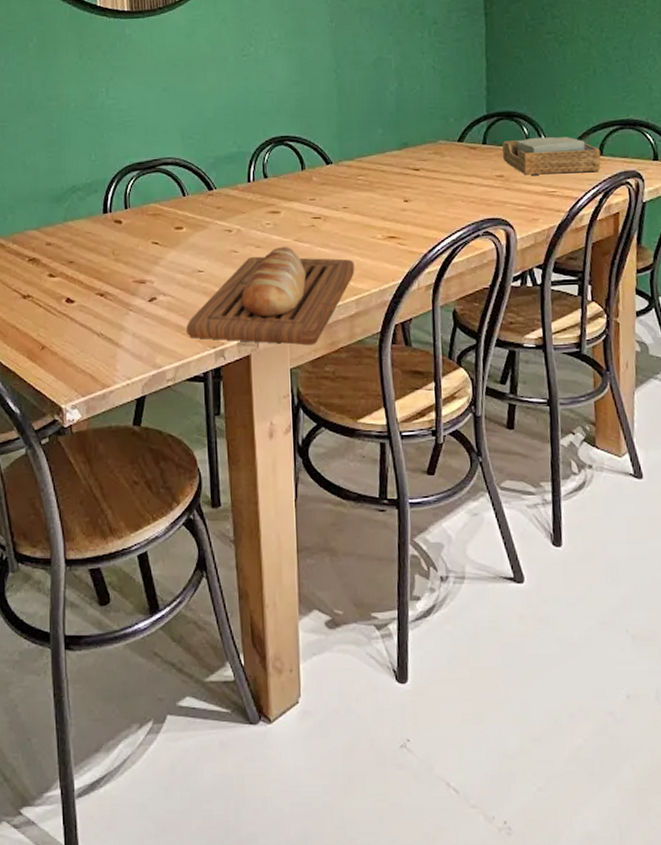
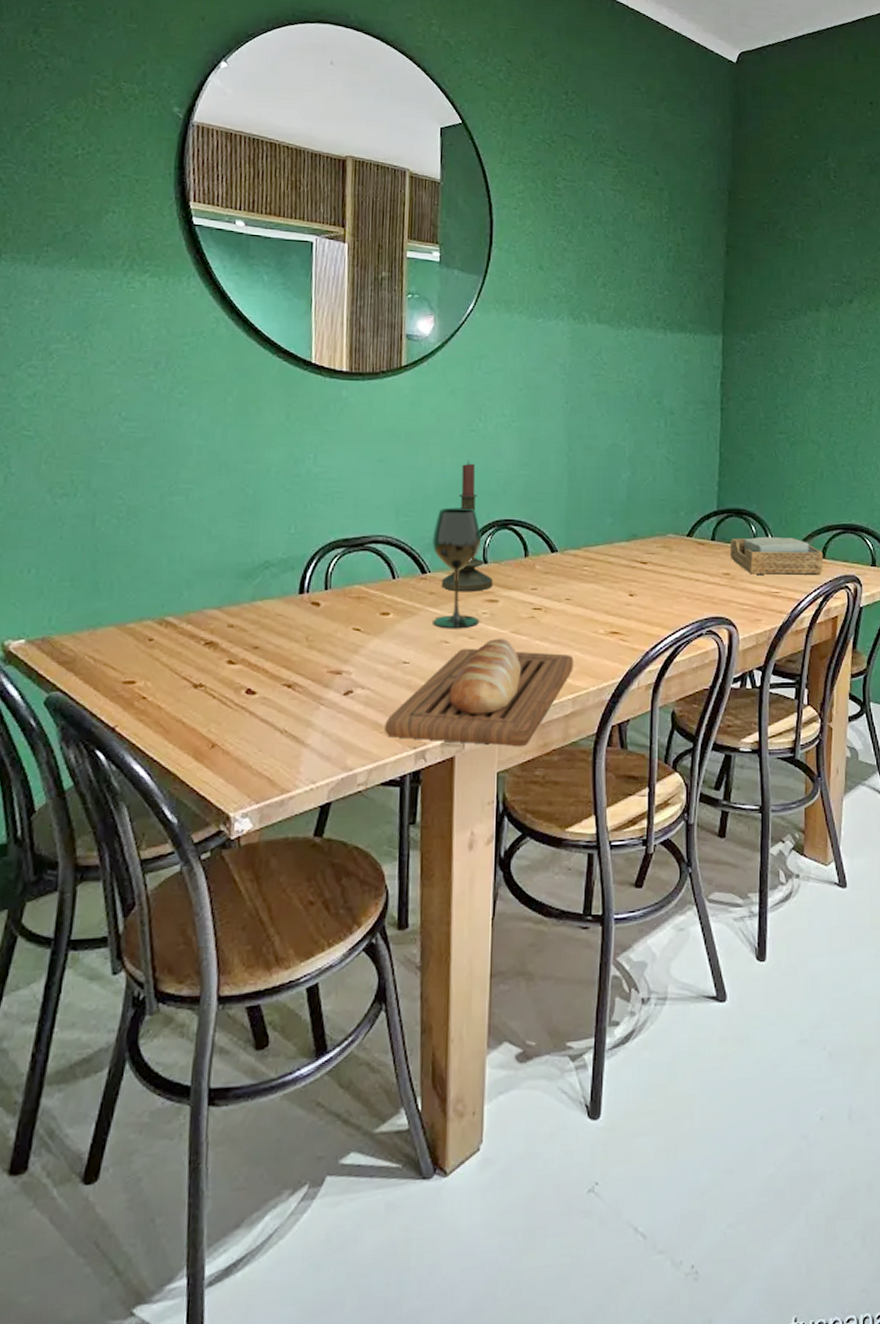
wineglass: none [216,127,264,240] -> present [433,507,481,629]
candle: none [227,83,274,205] -> present [441,460,494,591]

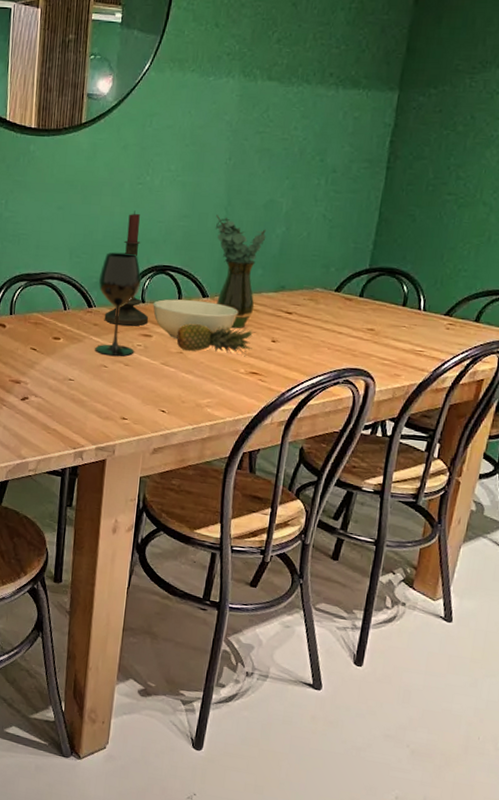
bread loaf: present [385,638,574,747] -> none [51,367,214,460]
bowl: none [497,557,591,603] -> present [153,299,239,340]
fruit: none [526,582,611,615] -> present [176,323,255,356]
vase: none [558,461,612,584] -> present [215,215,266,328]
napkin holder: present [729,536,823,575] -> none [376,296,478,338]

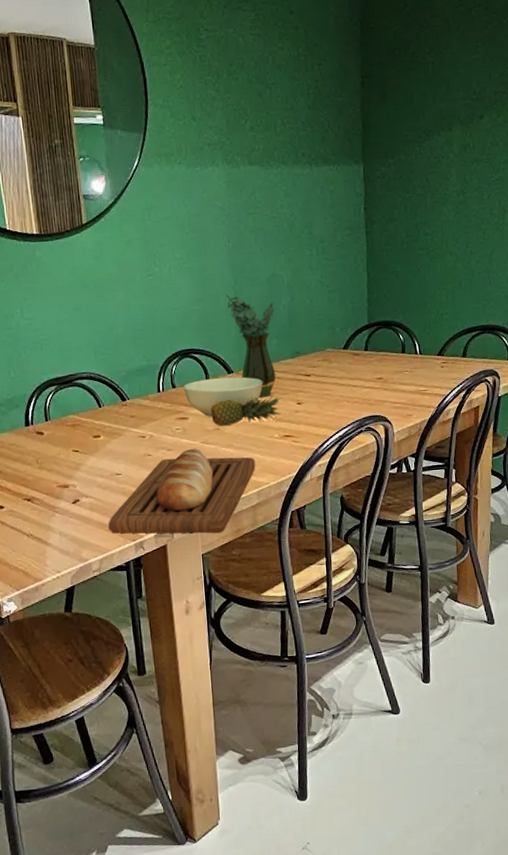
bread loaf: none [51,367,214,460] -> present [108,448,256,534]
wineglass: present [95,252,141,357] -> none [127,342,175,444]
candle: present [104,210,149,326] -> none [139,301,182,413]

